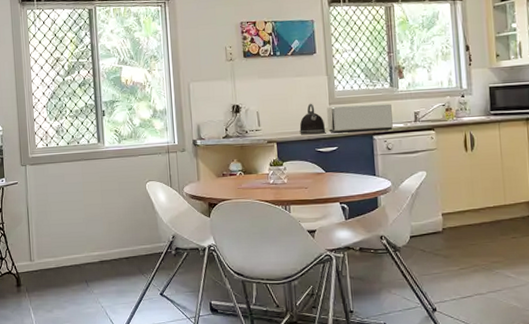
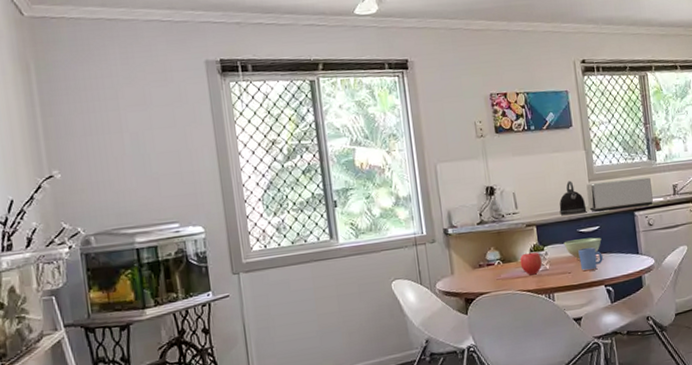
fruit: none [260,165,280,187] -> present [520,251,542,276]
bowl: none [302,157,339,178] -> present [563,237,602,261]
mug: none [315,166,339,188] -> present [578,247,603,272]

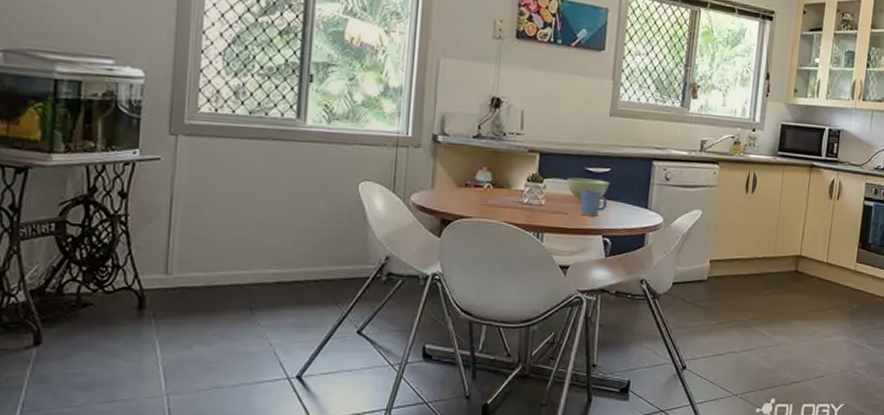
fruit: present [520,251,542,276] -> none [512,180,538,208]
kettle: present [559,180,587,216] -> none [569,110,601,151]
toaster: present [586,177,653,212] -> none [602,118,679,158]

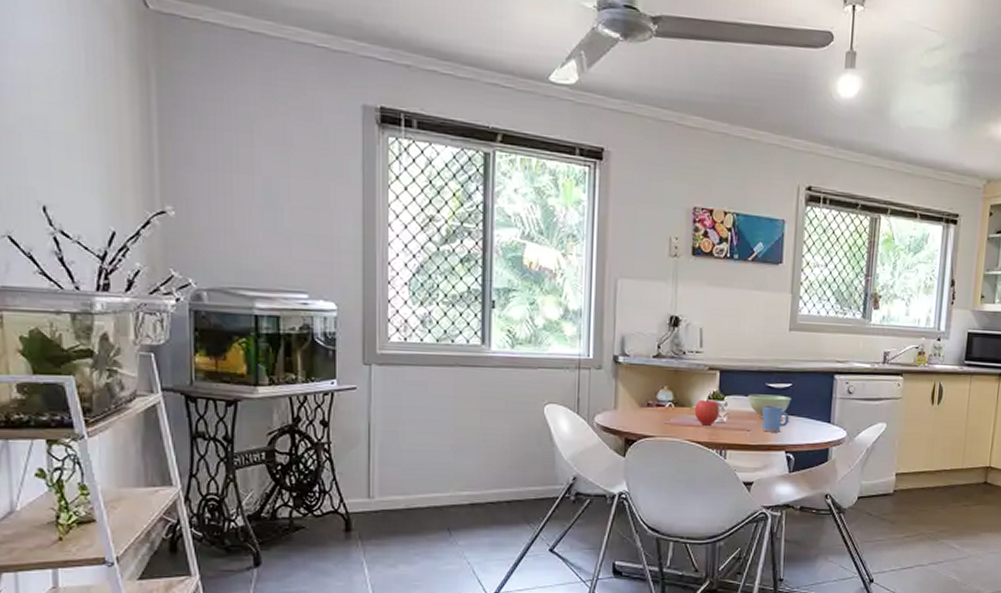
fruit: none [512,180,538,208] -> present [694,398,719,426]

